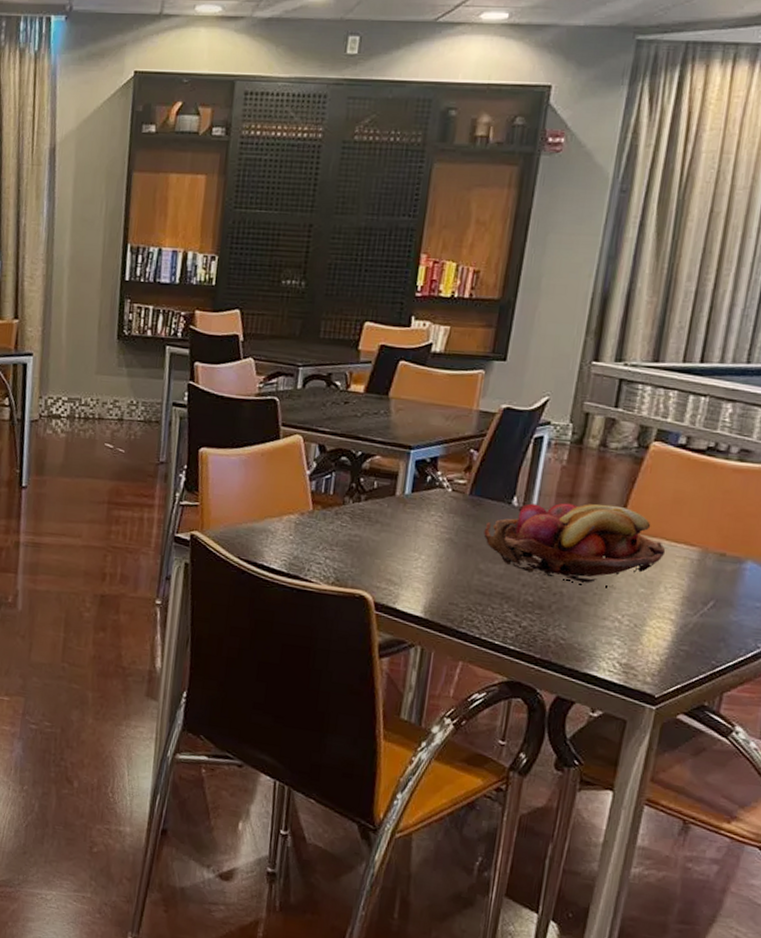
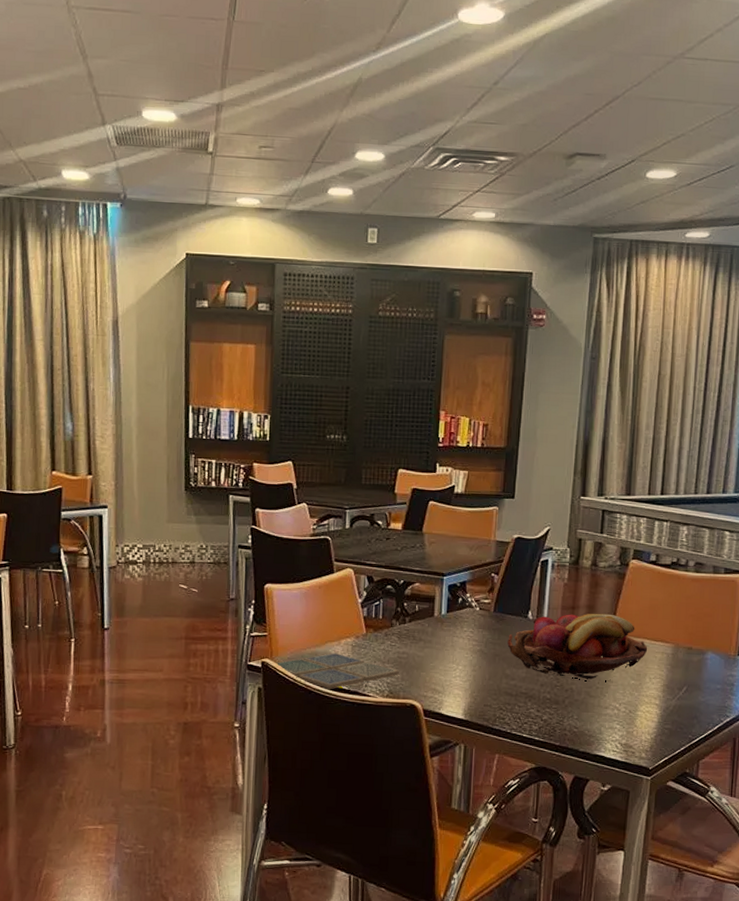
drink coaster: none [206,529,350,571] -> present [276,652,400,689]

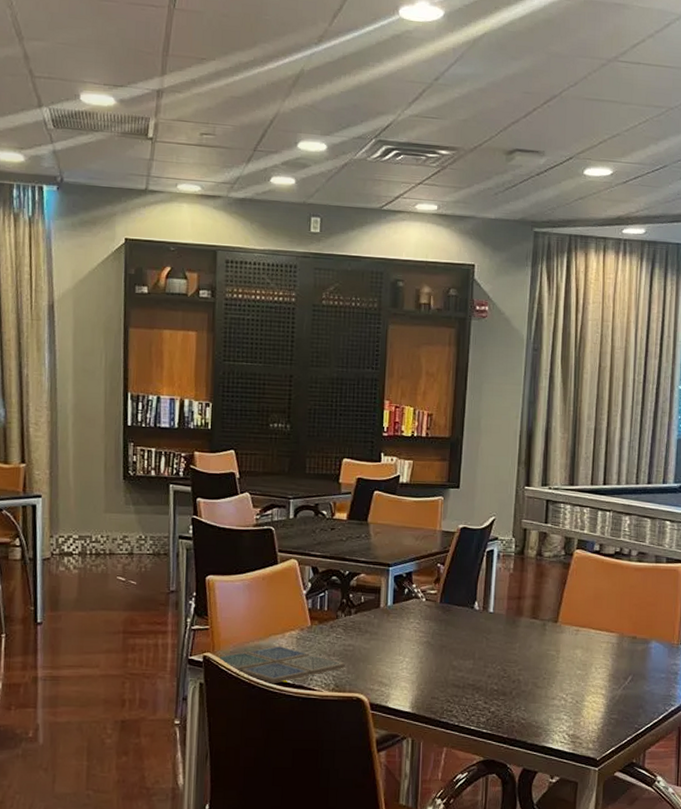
fruit basket: present [507,613,648,681] -> none [454,603,593,672]

